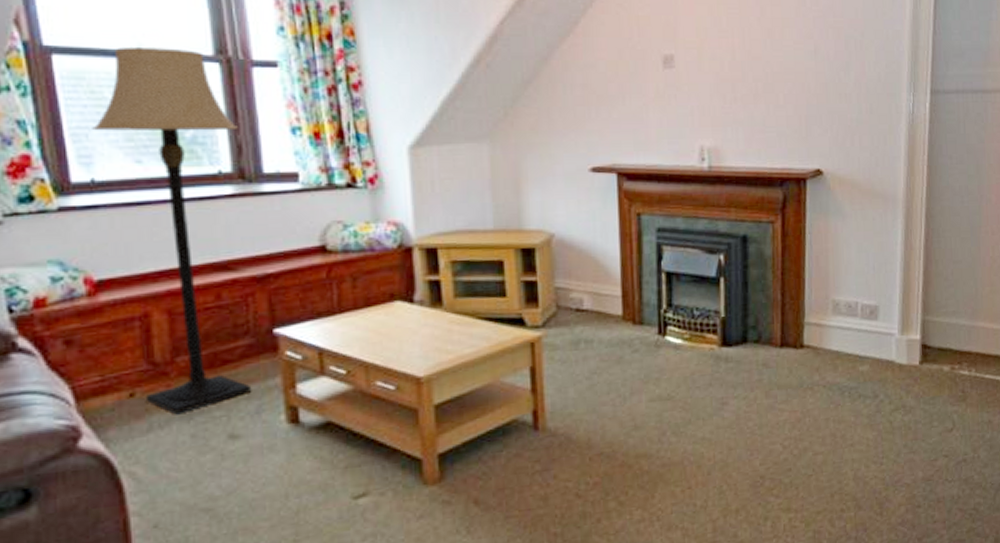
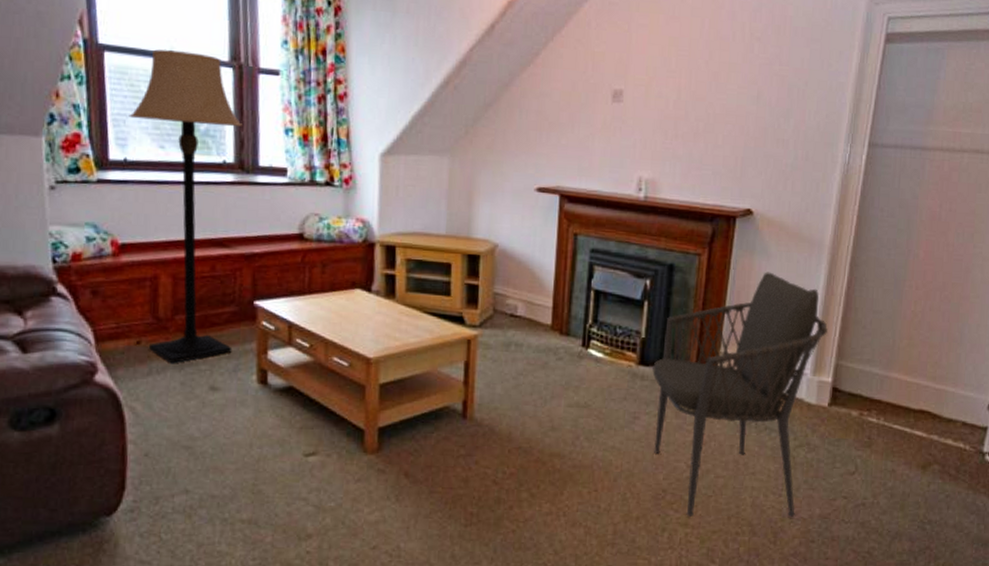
armchair: none [736,232,911,501] -> present [652,272,828,517]

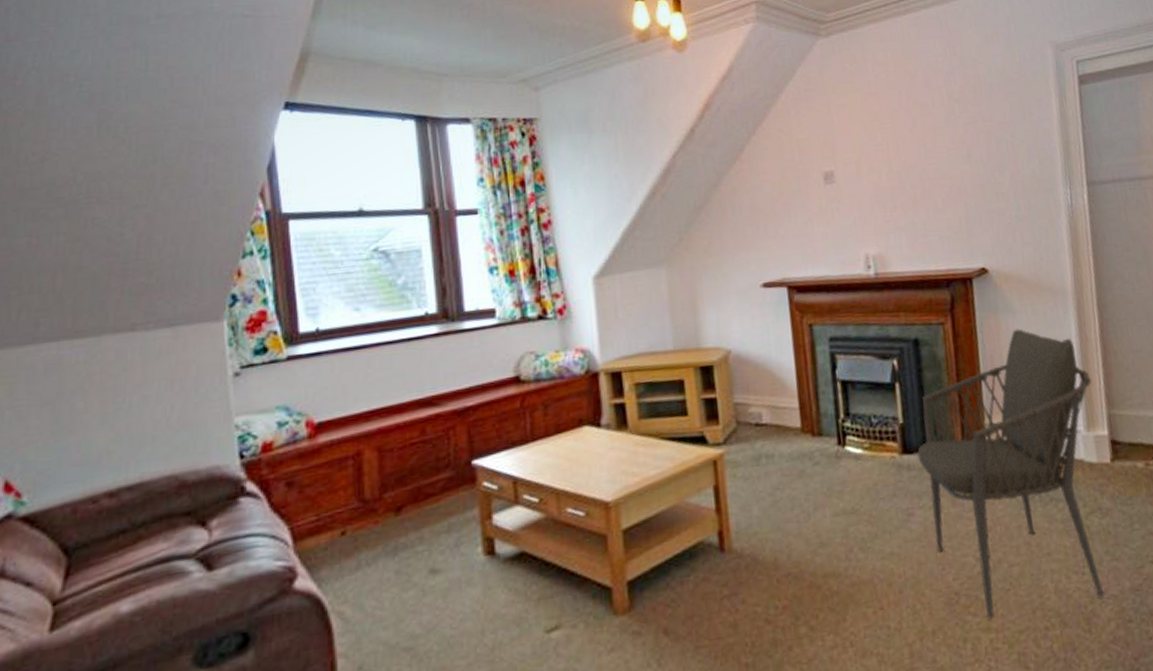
lamp: present [129,49,242,364] -> none [319,205,452,552]

